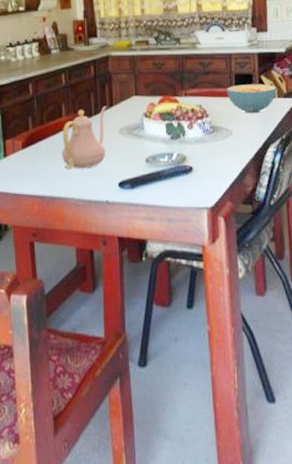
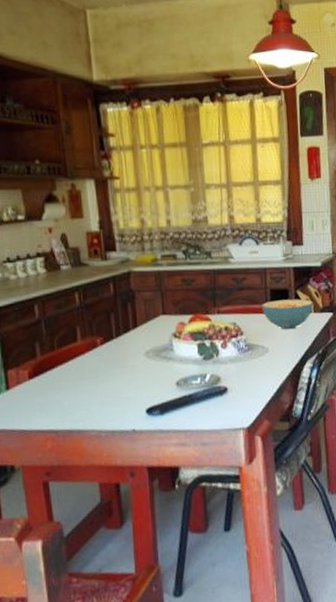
teapot: present [61,106,107,169] -> none [77,327,131,399]

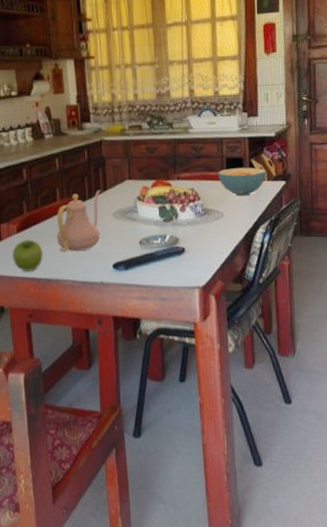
fruit: none [22,386,62,424] -> present [11,240,43,272]
teapot: none [77,327,131,399] -> present [56,190,101,252]

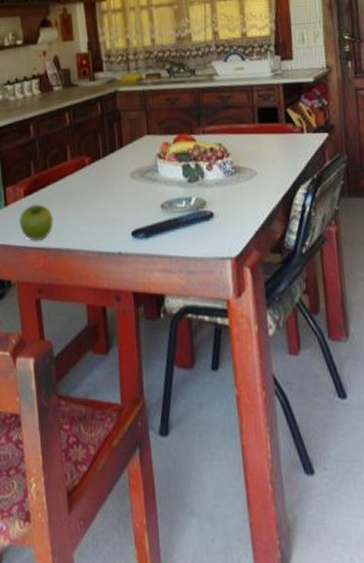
teapot: present [56,190,101,252] -> none [67,147,117,218]
cereal bowl: present [218,167,267,197] -> none [249,118,306,152]

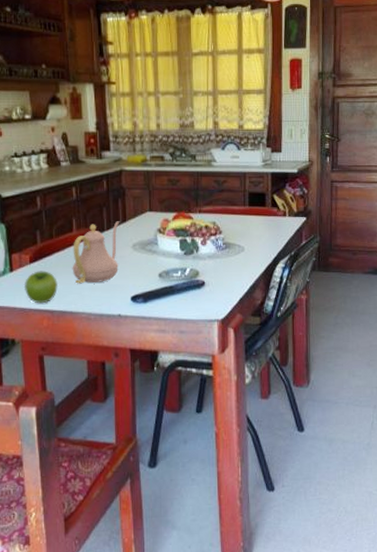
teapot: none [67,147,117,218] -> present [72,221,120,284]

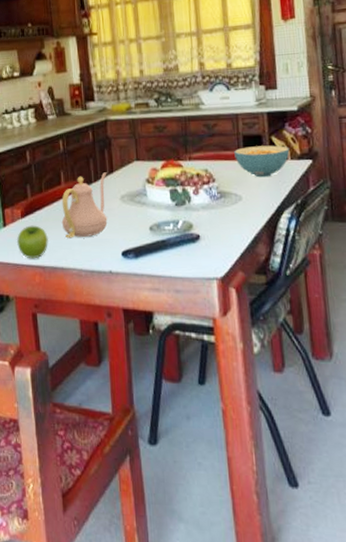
cereal bowl: none [240,203,288,231] -> present [234,145,290,178]

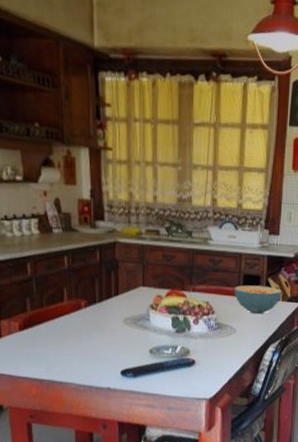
fruit: present [16,225,48,259] -> none [12,339,47,372]
teapot: present [61,172,108,239] -> none [62,294,112,355]

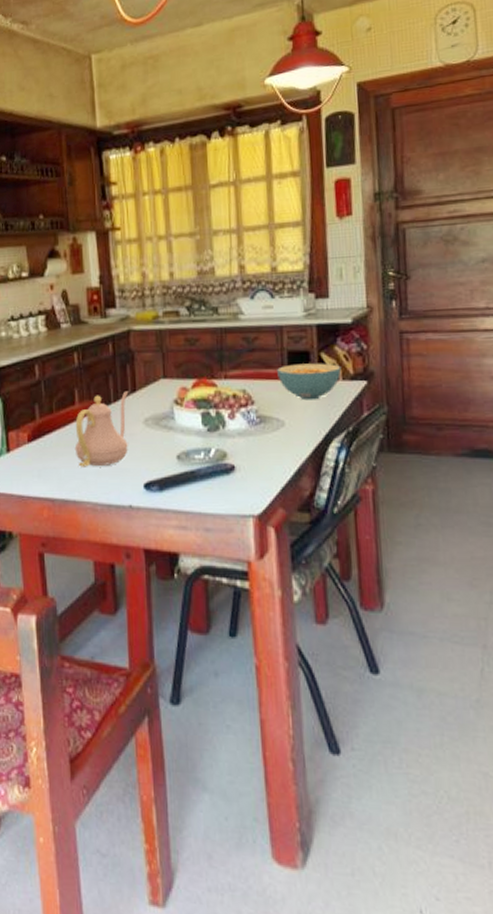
teapot: none [62,294,112,355] -> present [74,391,129,467]

